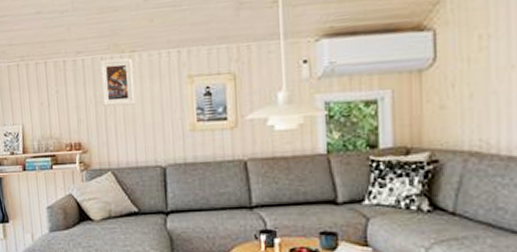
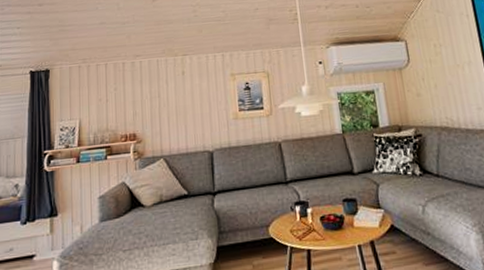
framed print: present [99,58,136,107] -> none [155,60,186,101]

